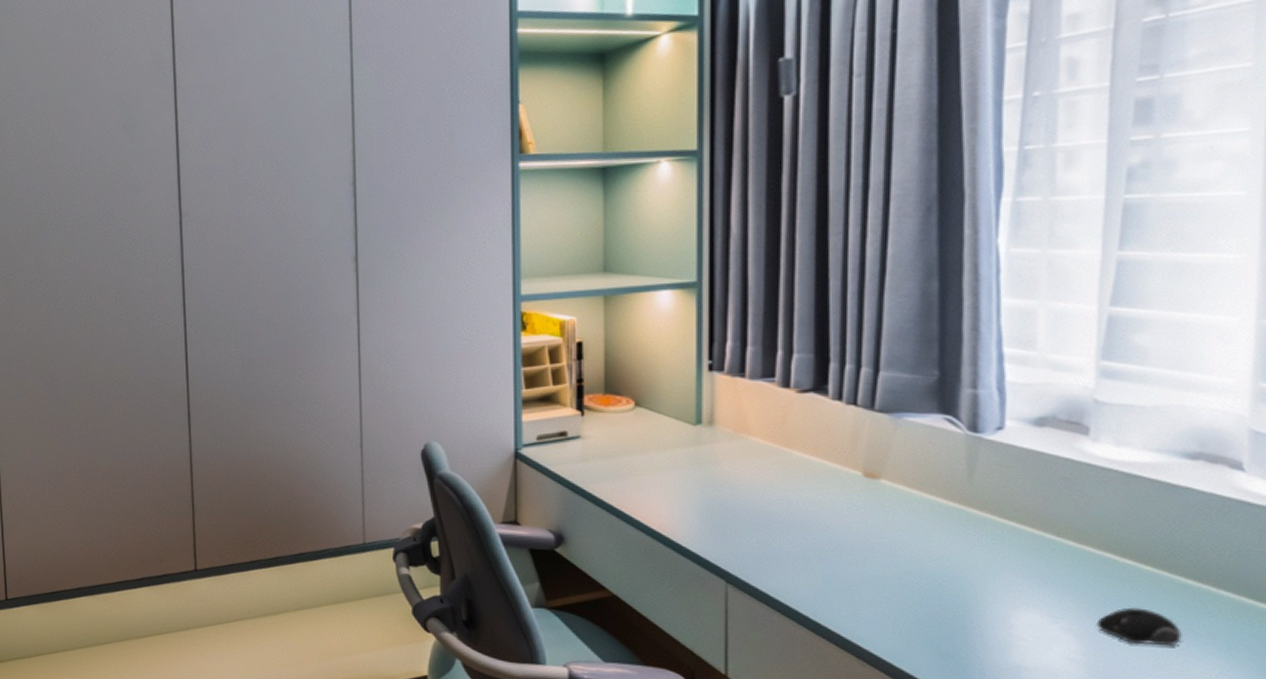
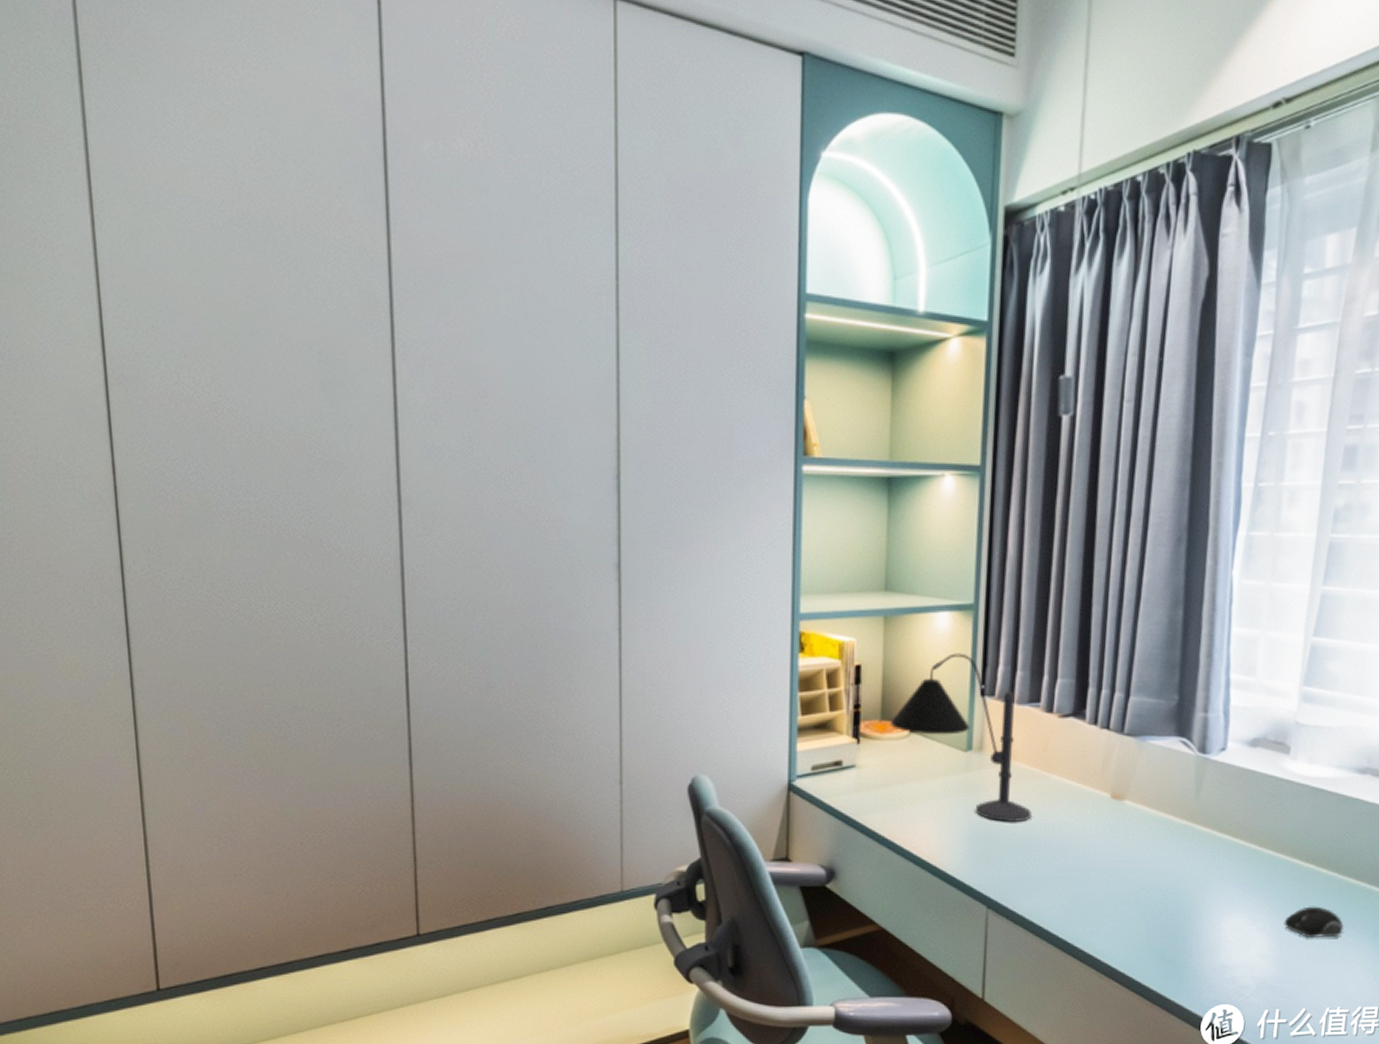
desk lamp: none [614,329,771,497] -> present [890,653,1032,822]

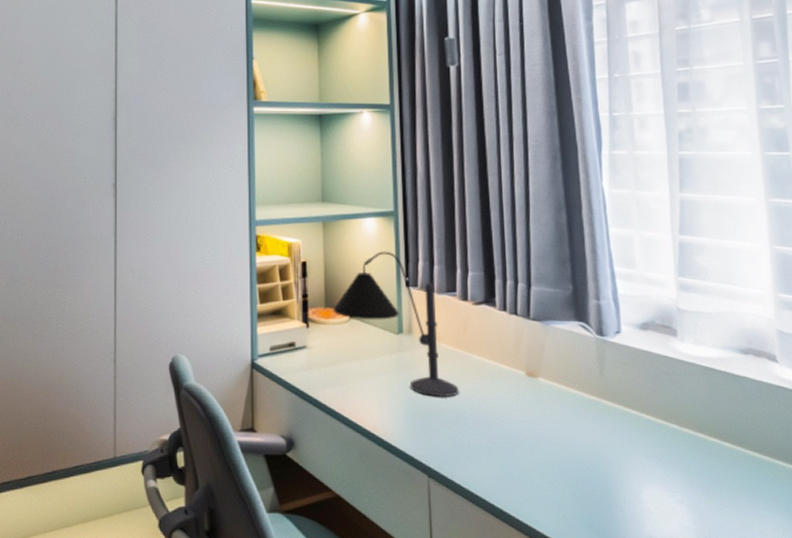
computer mouse: present [1283,906,1344,939] -> none [699,479,757,511]

